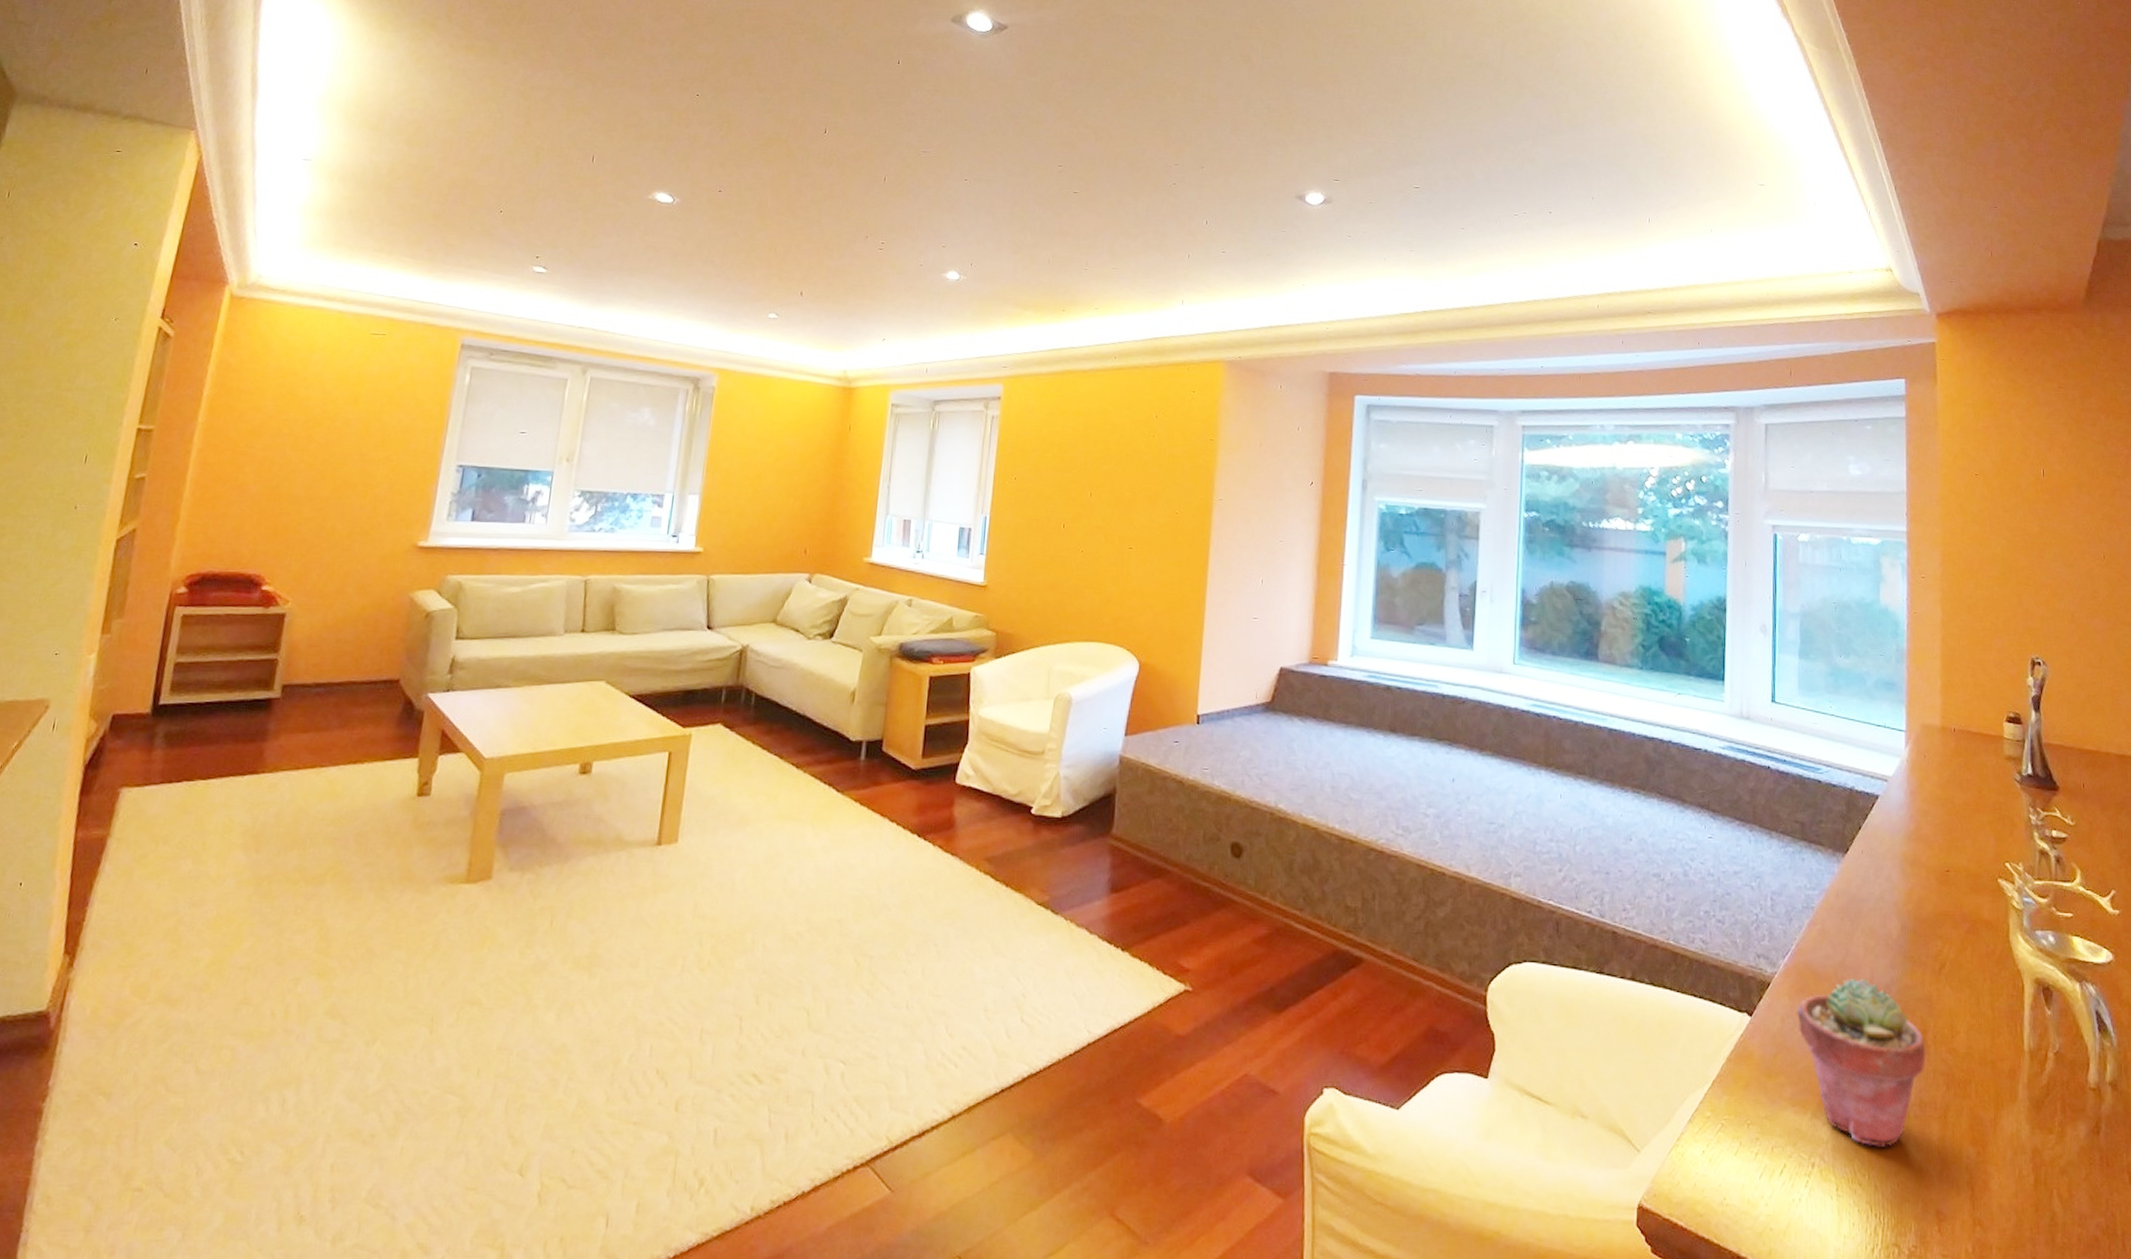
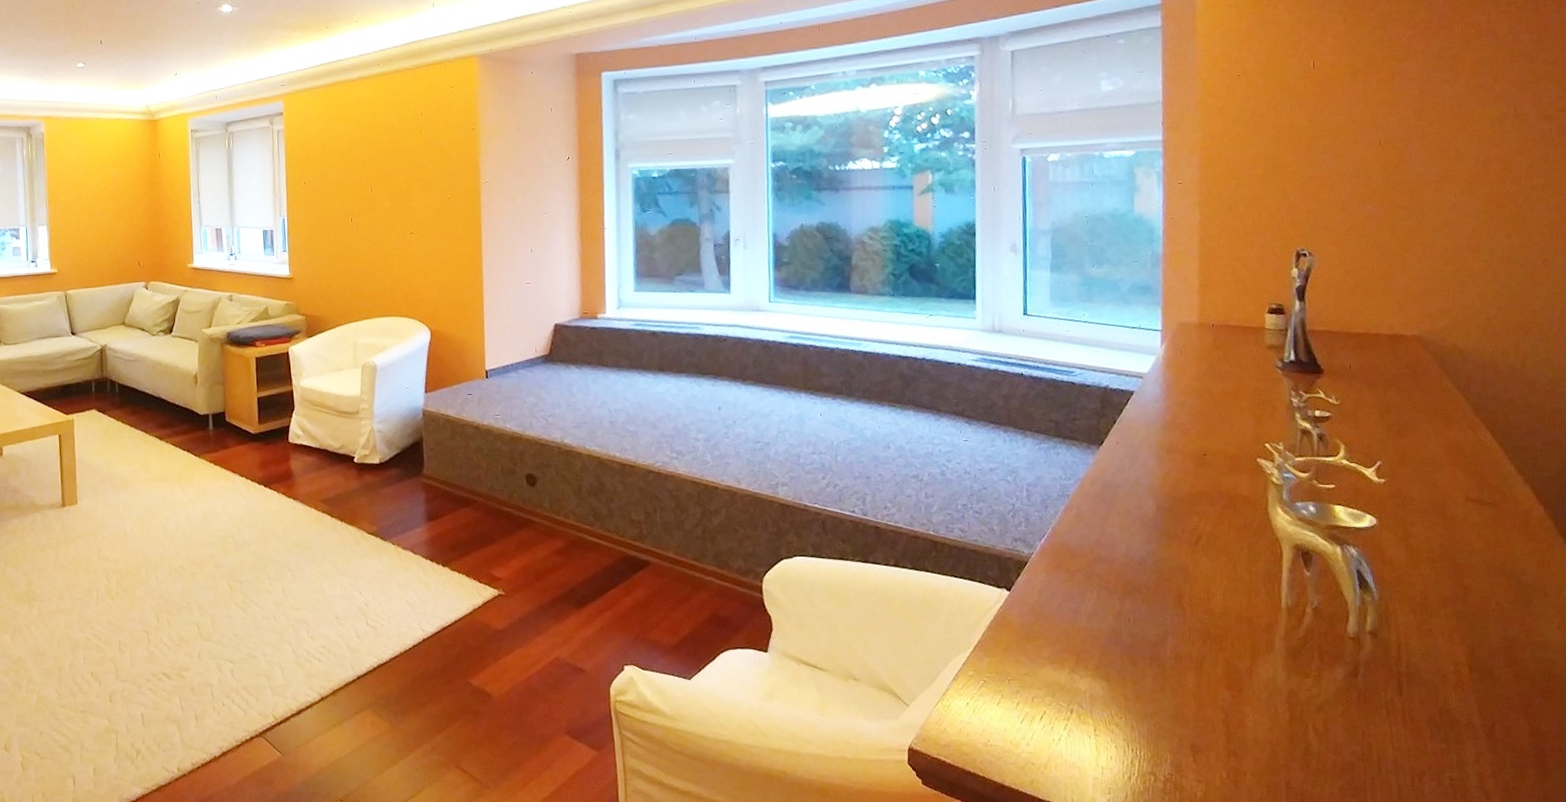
potted succulent: present [1796,978,1926,1147] -> none [1053,553,1182,694]

